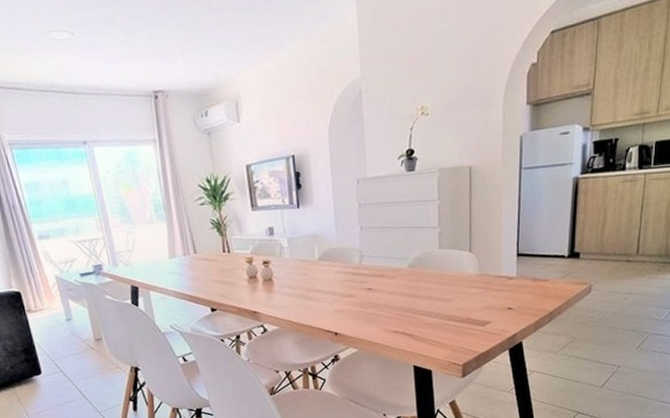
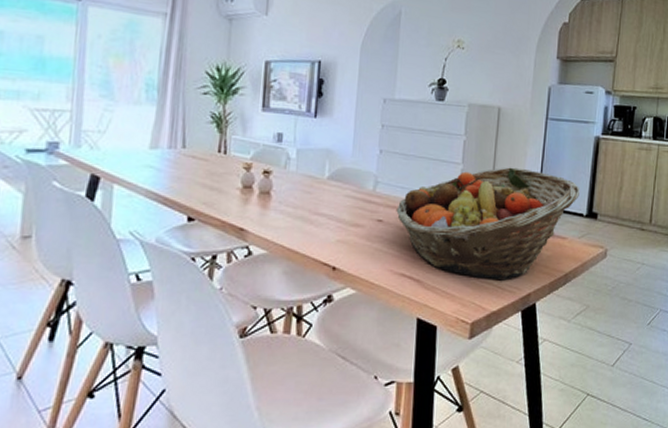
fruit basket: none [383,222,560,326] -> present [396,167,580,281]

